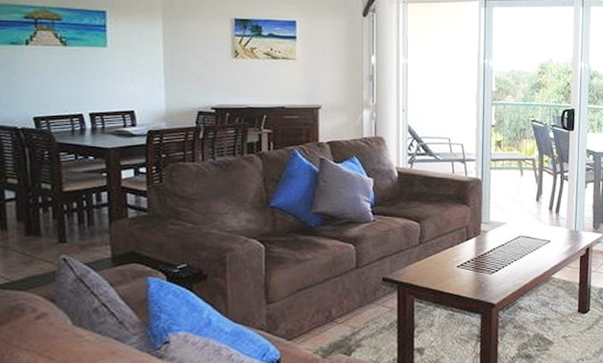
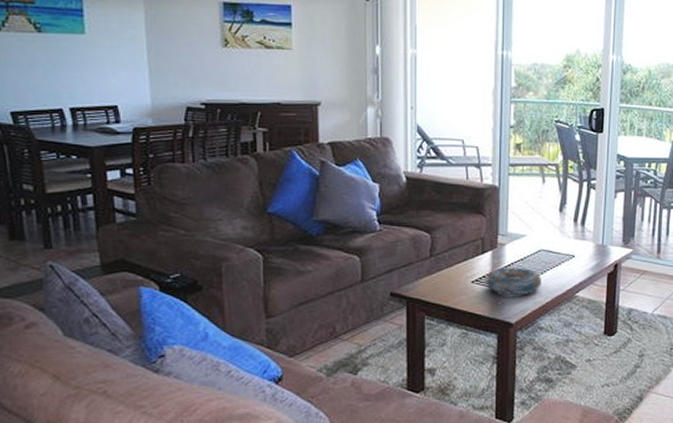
decorative bowl: none [470,252,521,279] -> present [486,267,541,296]

